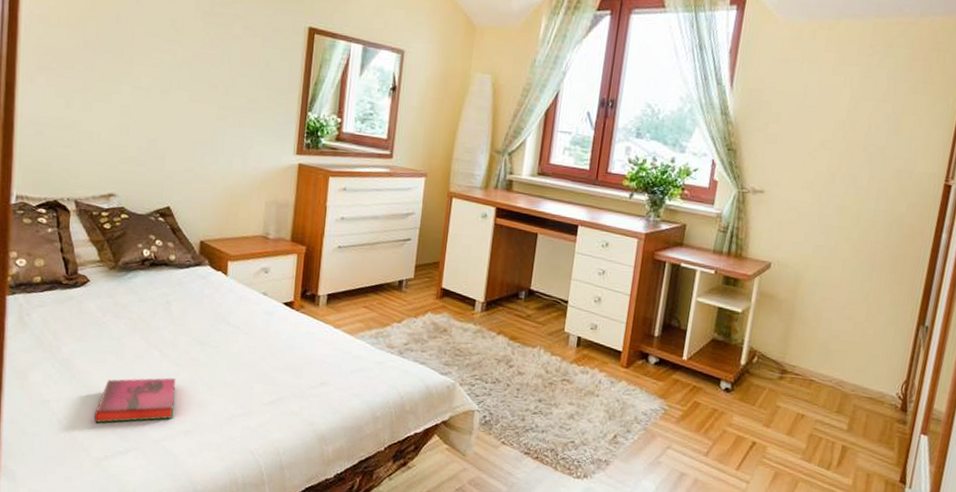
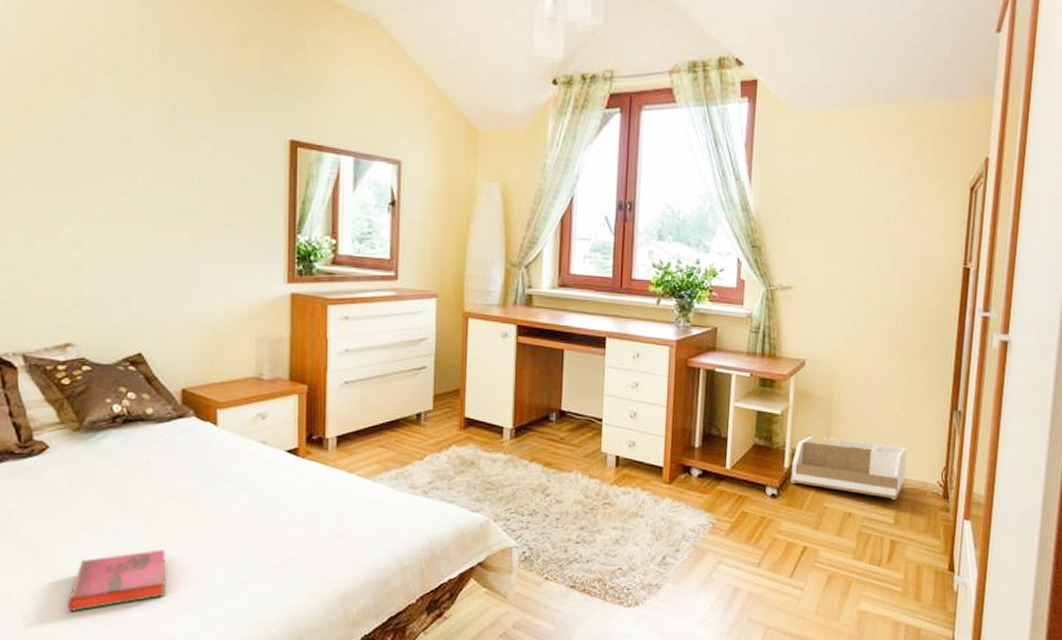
storage bin: none [745,335,867,407] -> present [790,435,907,500]

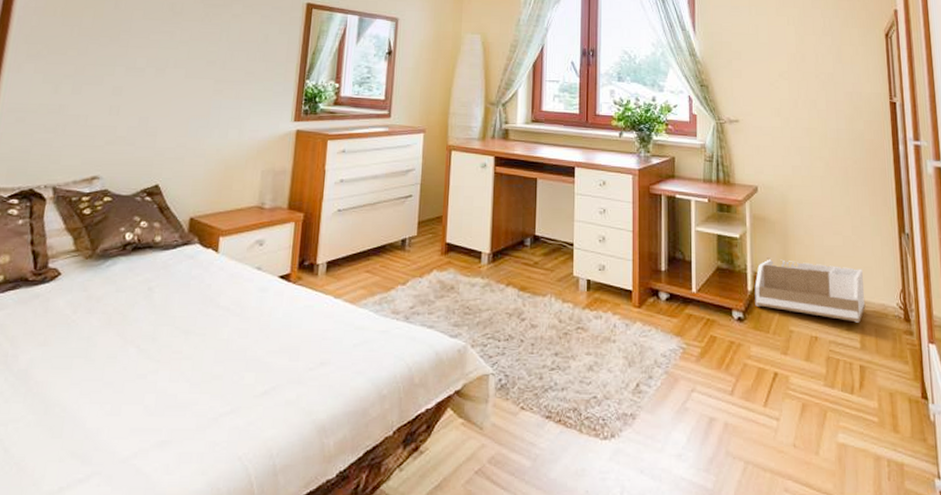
hardback book: present [67,550,166,612] -> none [49,378,154,446]

